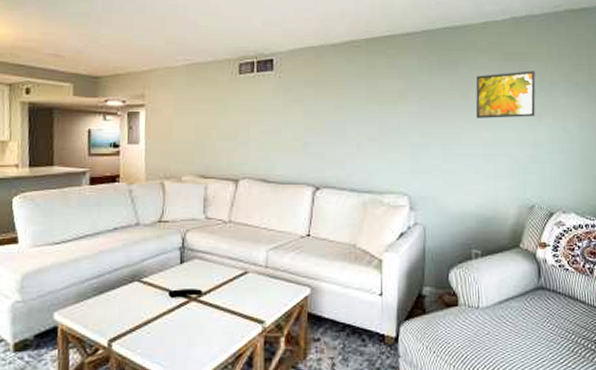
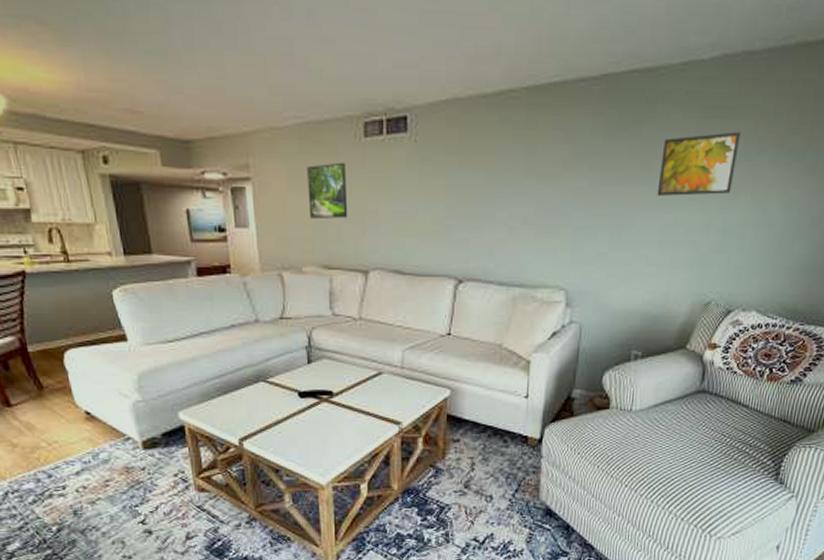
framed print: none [190,93,224,137] -> present [307,162,348,219]

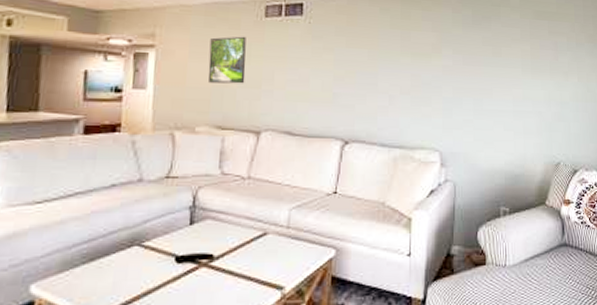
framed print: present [657,132,741,196] -> none [507,30,563,76]

